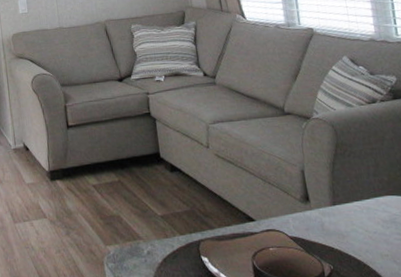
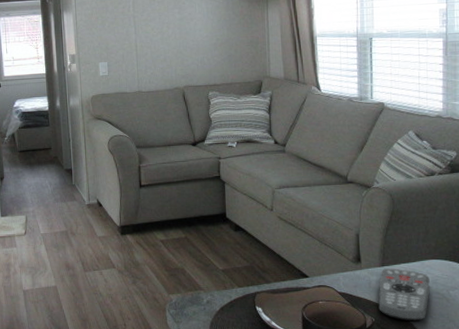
remote control: none [332,207,390,268] -> present [378,268,430,322]

